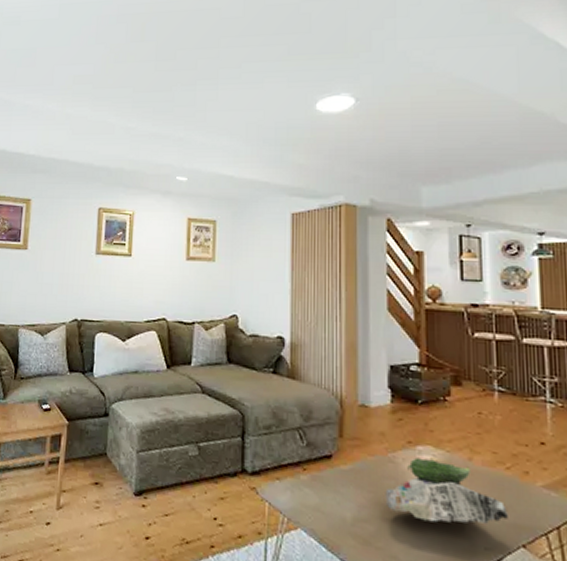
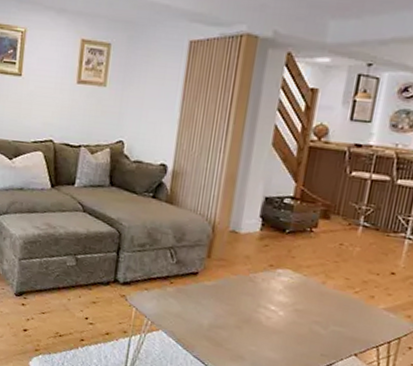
newspaper: present [385,457,510,524] -> none [240,278,349,336]

